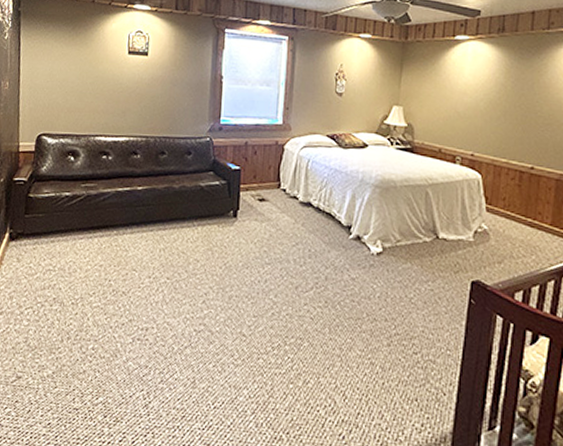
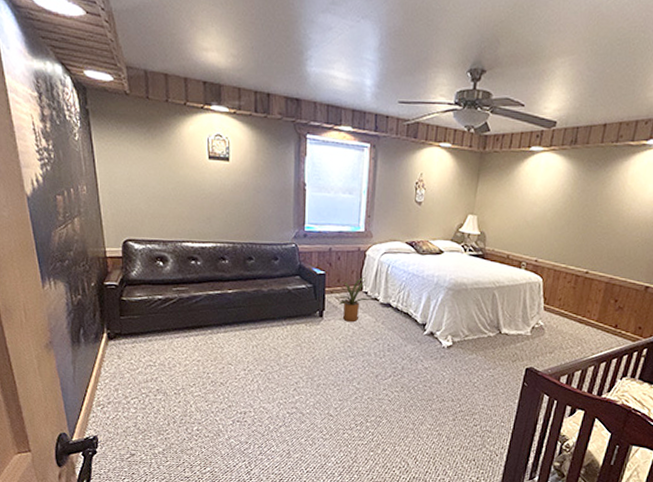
house plant: none [248,172,289,224] -> present [333,276,370,322]

